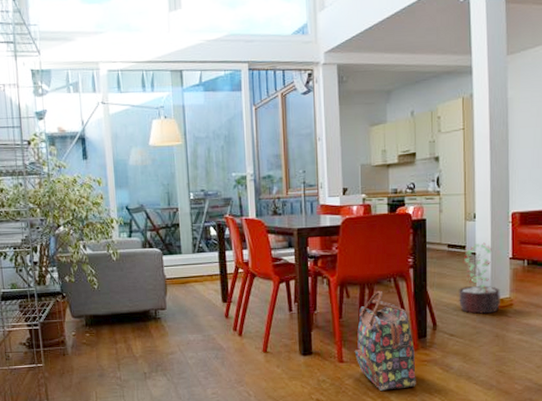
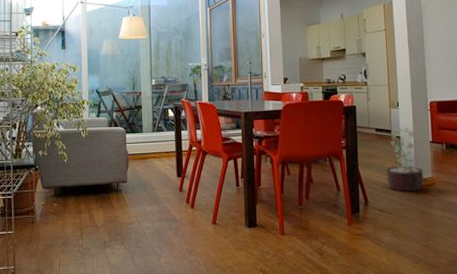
backpack: present [354,290,416,391] -> none [294,169,351,262]

